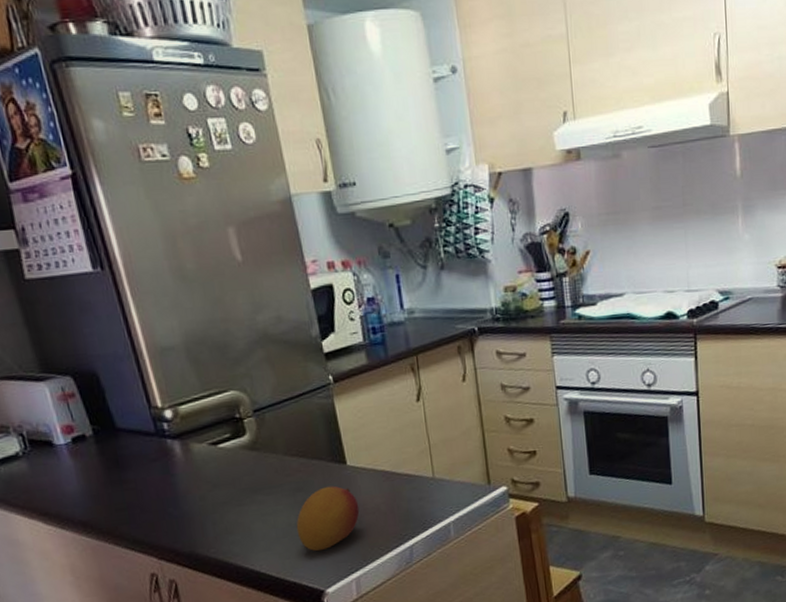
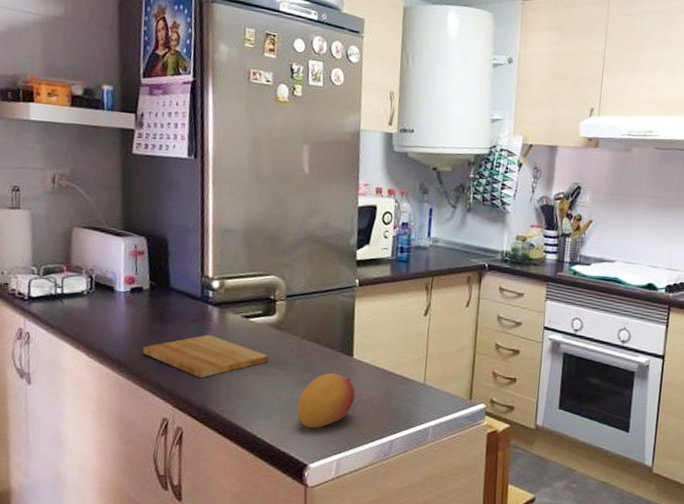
cutting board: none [105,472,251,523] -> present [142,334,268,378]

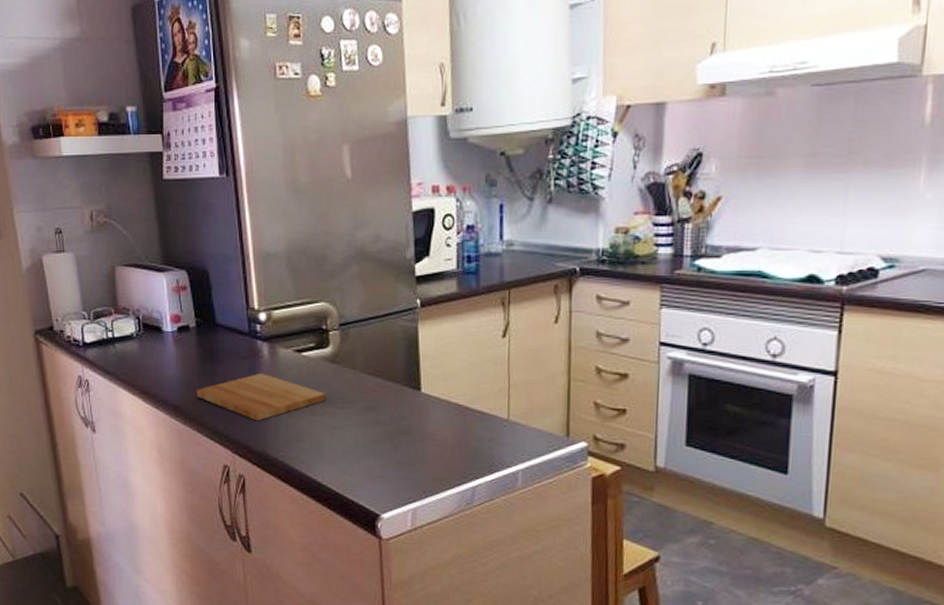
fruit: present [296,373,356,429] -> none [362,410,427,475]

